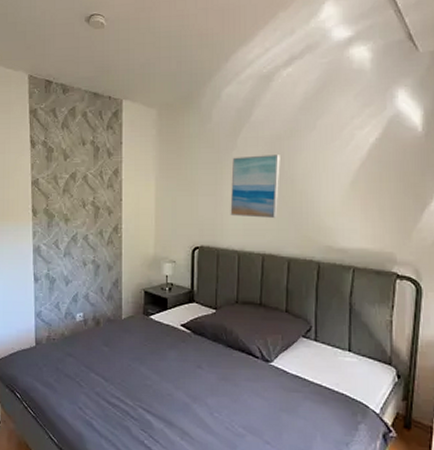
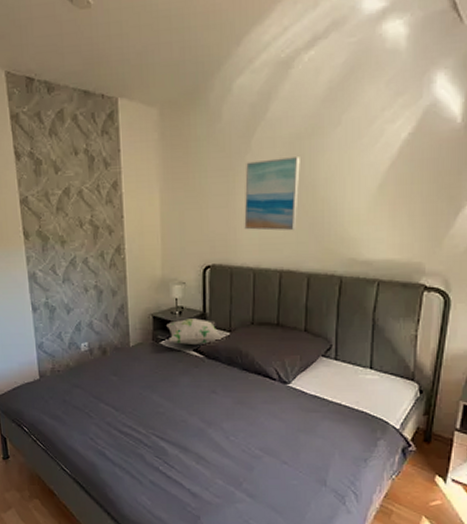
decorative pillow: none [157,295,211,321] -> present [166,318,225,346]

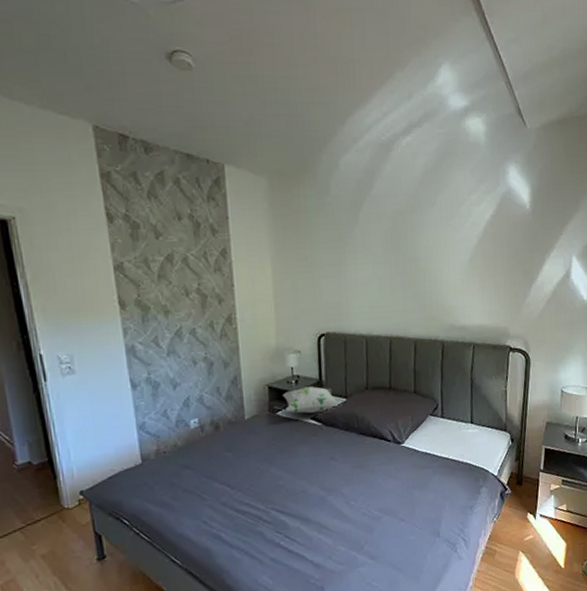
wall art: present [244,157,300,231] -> none [354,232,404,300]

